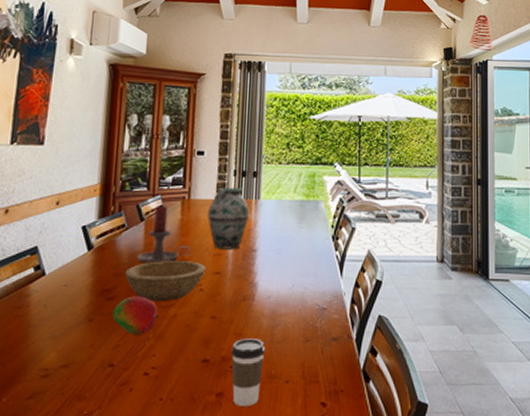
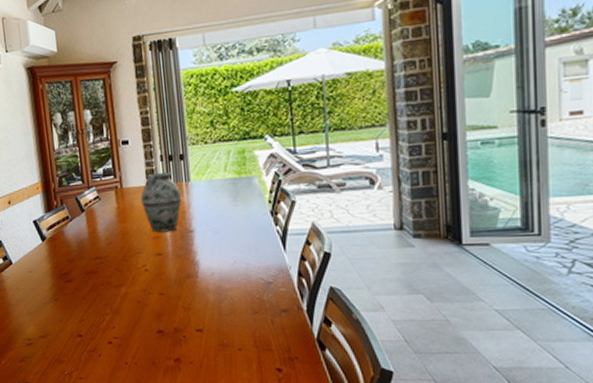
fruit: present [112,296,158,335] -> none [72,278,112,311]
bowl: present [125,261,206,302] -> none [76,245,148,283]
candle holder: present [138,206,191,264] -> none [85,196,131,250]
coffee cup: present [231,339,266,406] -> none [182,312,215,370]

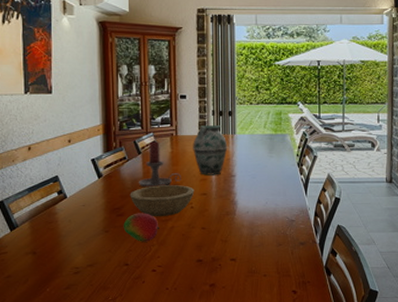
fruit: none [72,278,112,311] -> present [123,213,159,242]
bowl: none [76,245,148,283] -> present [129,185,195,217]
candle holder: none [85,196,131,250] -> present [139,141,181,188]

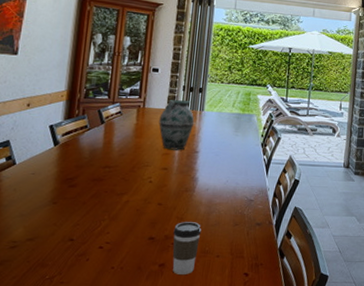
fruit: present [123,213,159,242] -> none [73,184,113,216]
bowl: present [129,185,195,217] -> none [86,157,156,190]
candle holder: present [139,141,181,188] -> none [97,112,143,159]
coffee cup: none [219,244,247,293] -> present [172,222,202,274]

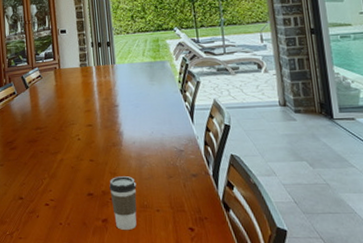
vase: present [159,100,195,150] -> none [75,55,109,107]

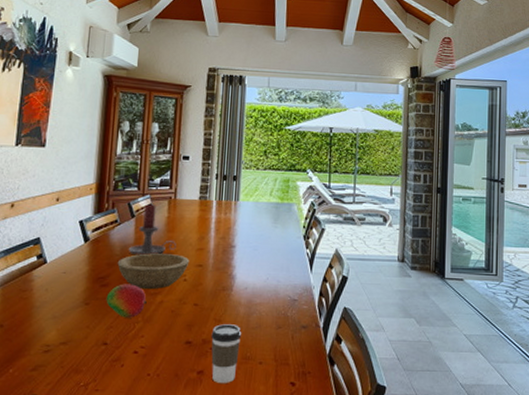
fruit: none [16,146,49,175] -> present [106,284,147,318]
bowl: none [20,117,80,150] -> present [117,253,190,290]
candle holder: none [28,75,67,121] -> present [129,204,176,256]

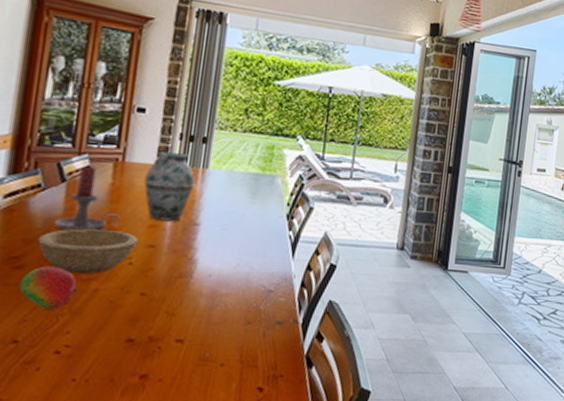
vase: none [191,189,230,245] -> present [144,152,195,222]
coffee cup: present [211,324,242,383] -> none [158,318,201,389]

